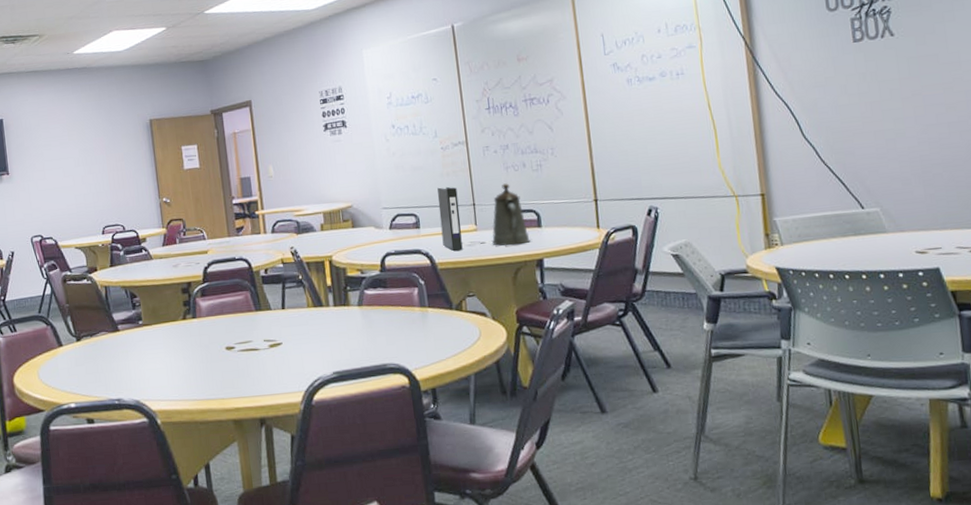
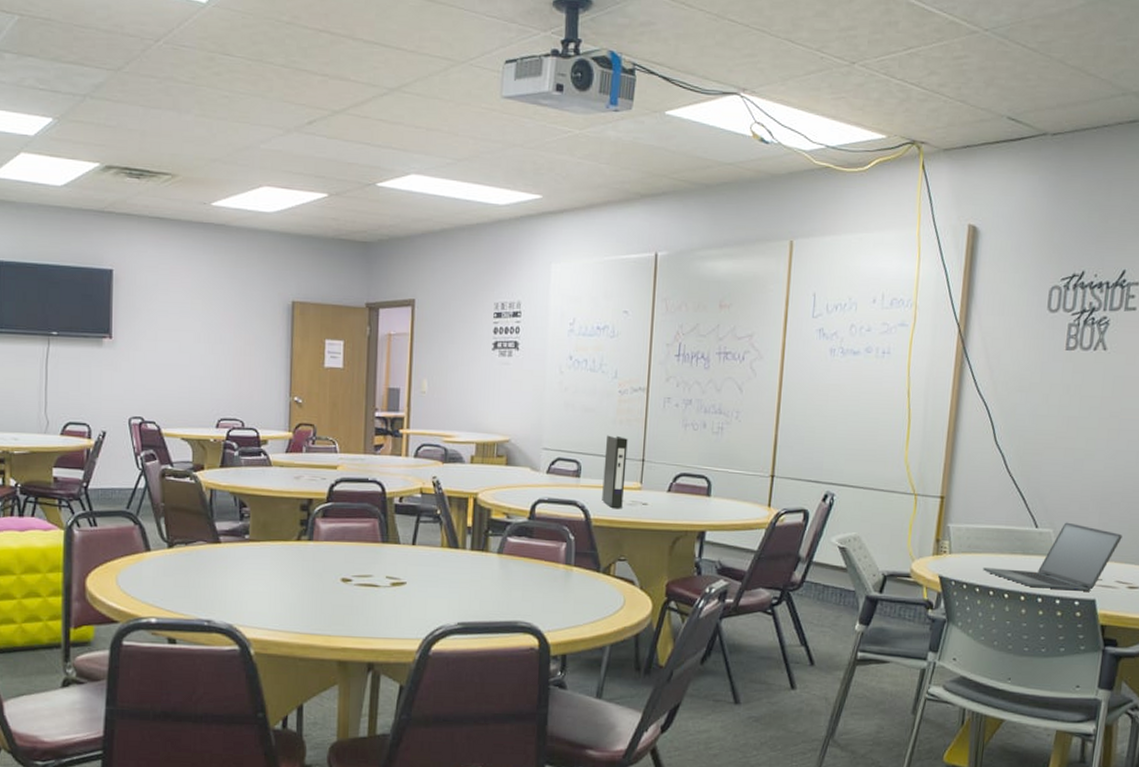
coffee pot: present [492,183,531,246] -> none [655,442,696,511]
laptop: none [818,199,953,266] -> present [983,522,1122,591]

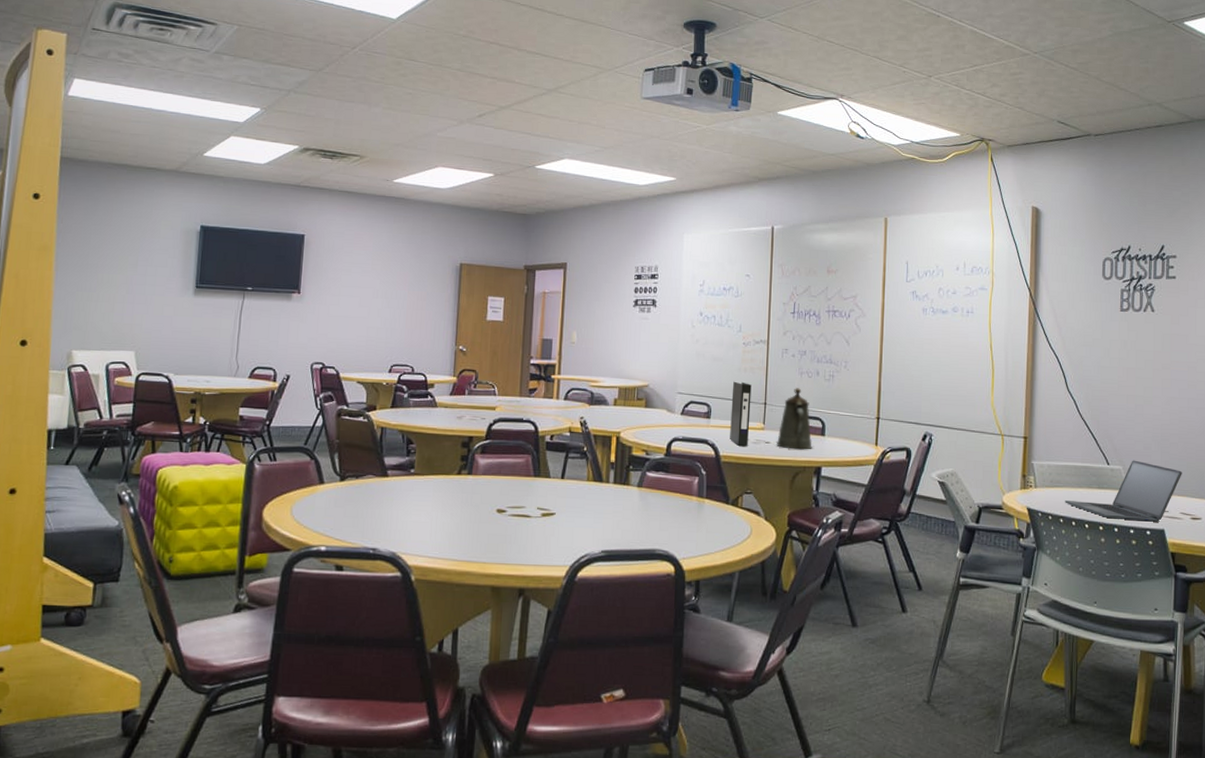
coffee pot: none [655,442,696,511] -> present [777,388,813,449]

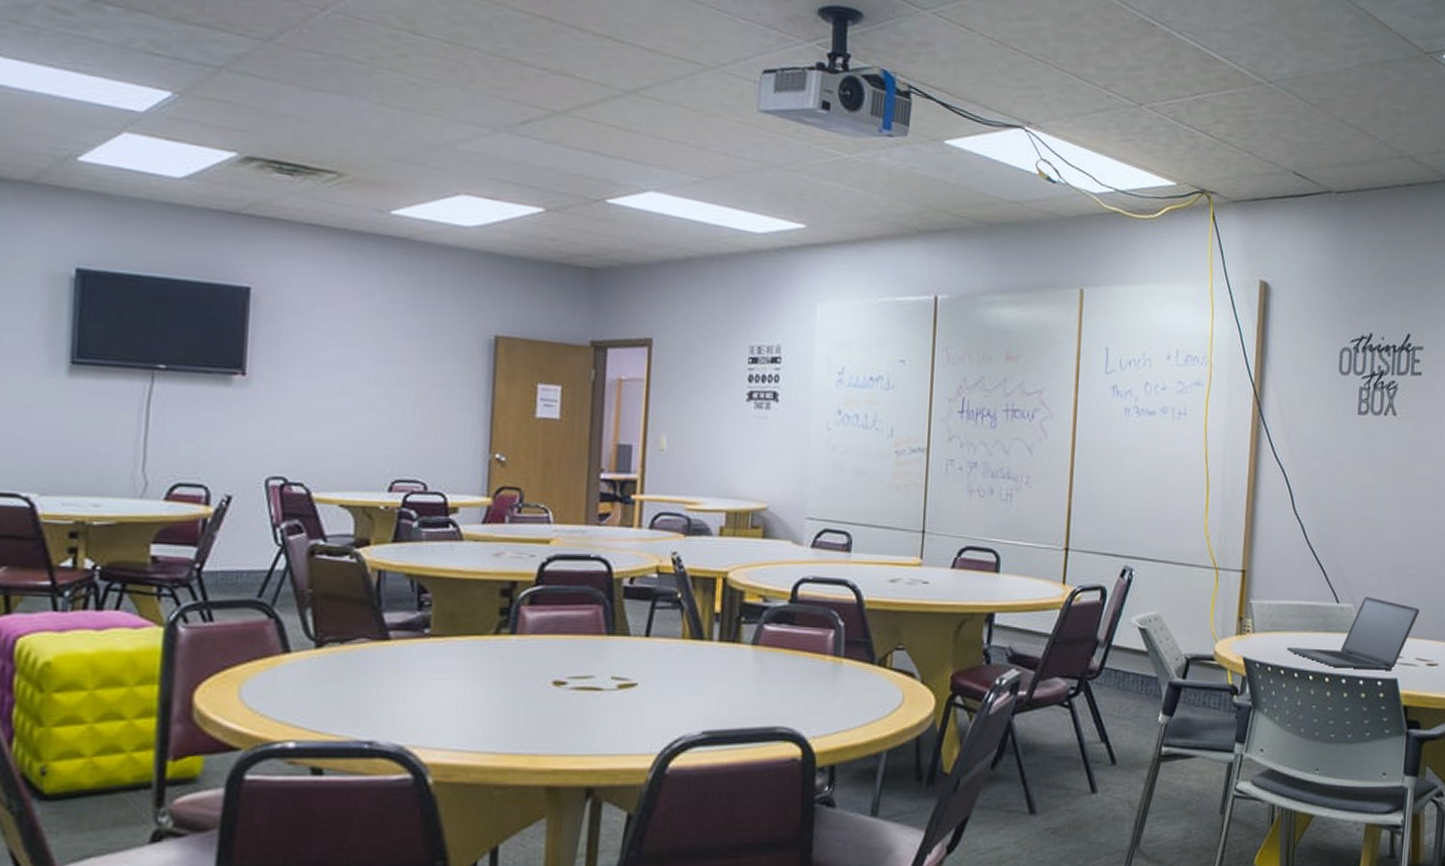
binder: present [730,381,752,446] -> none [876,502,906,588]
coffee pot: present [777,388,813,449] -> none [938,510,984,590]

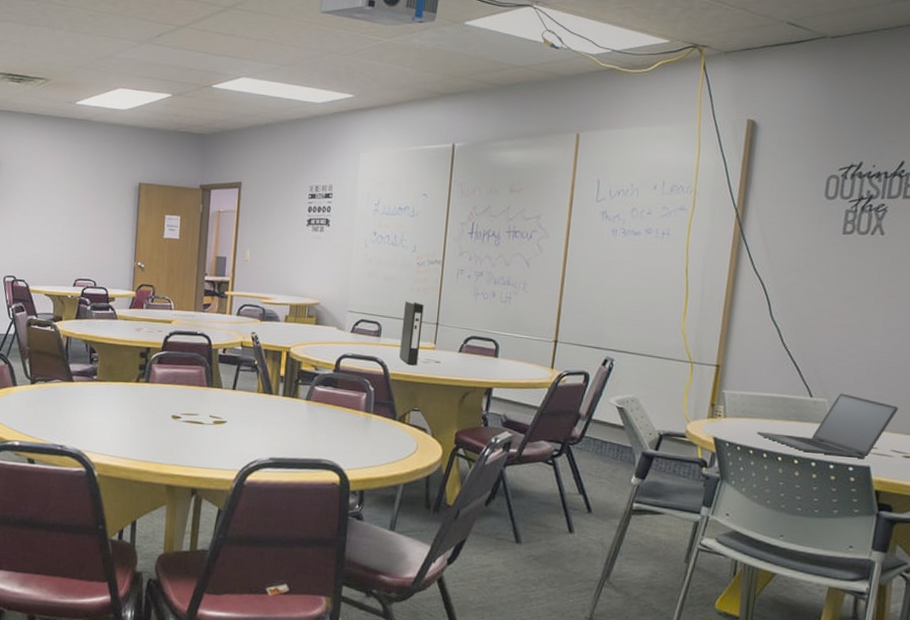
binder: none [876,502,906,588] -> present [399,301,424,365]

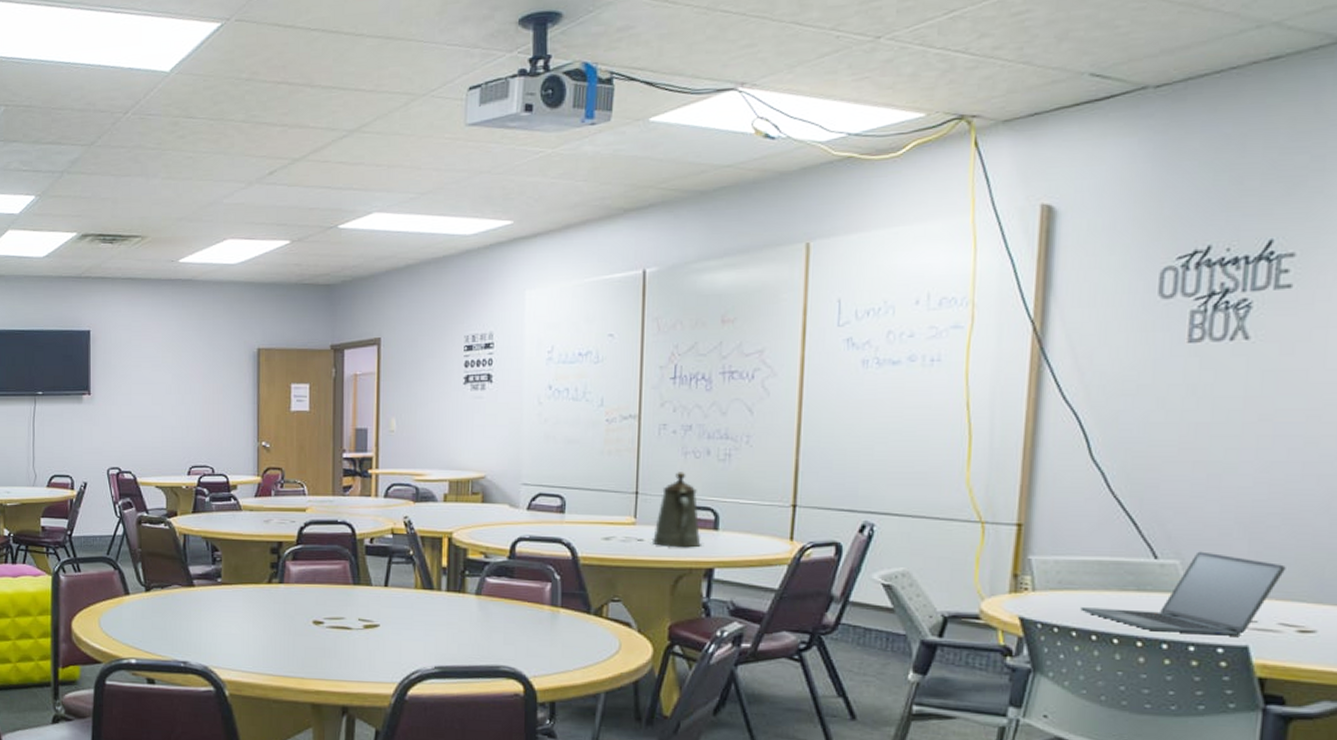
binder: present [399,301,424,365] -> none [590,467,618,545]
coffee pot: none [447,309,485,370] -> present [653,472,701,547]

